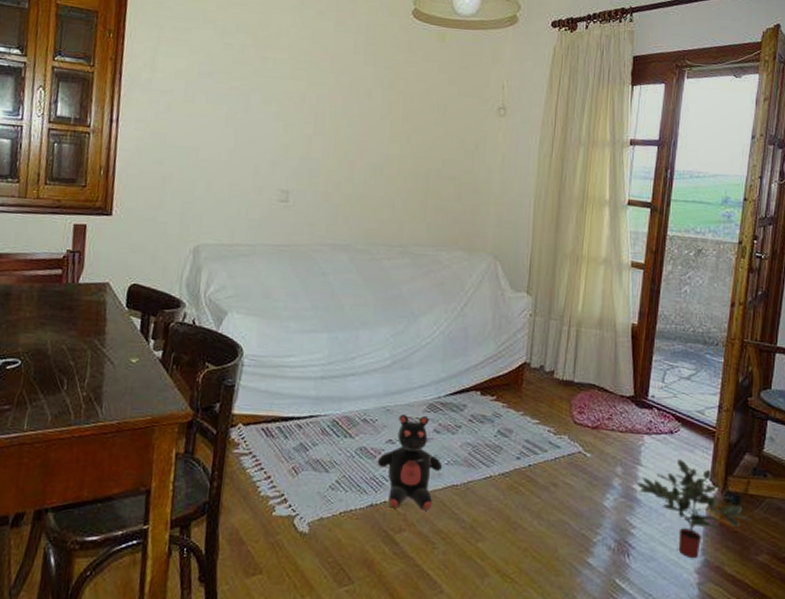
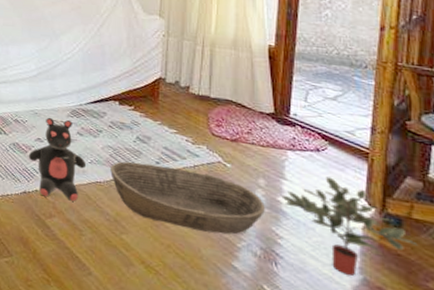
basket: none [468,459,621,530] -> present [110,161,265,234]

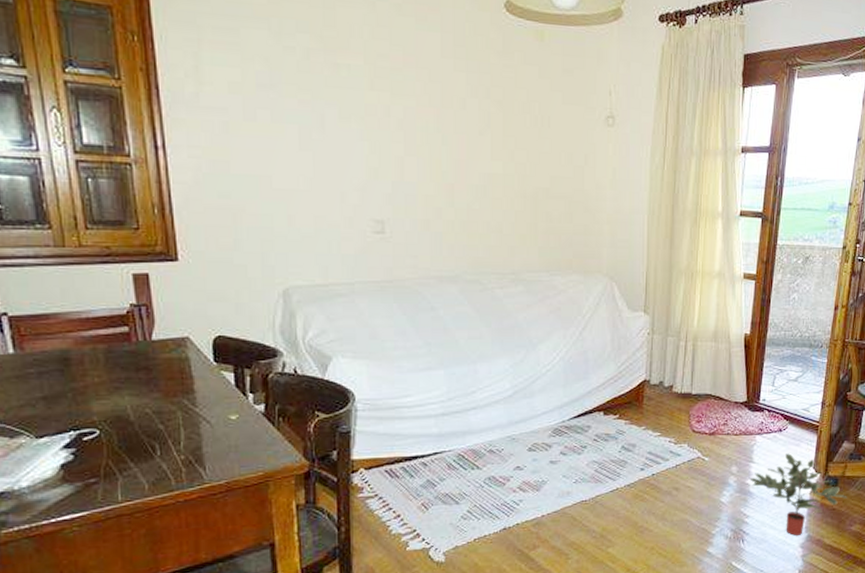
stuffed animal: present [28,117,87,202] -> none [506,440,571,529]
basket: present [110,161,265,234] -> none [596,470,736,528]

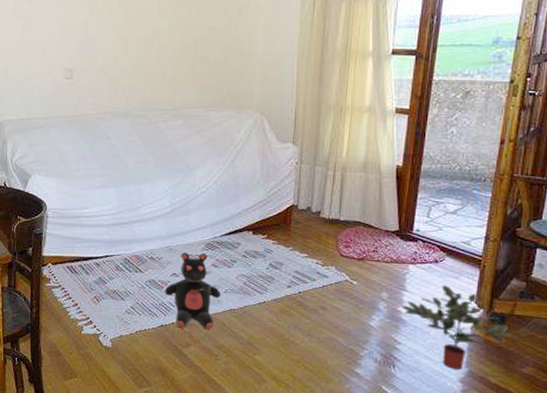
stuffed animal: none [506,440,571,529] -> present [164,252,221,330]

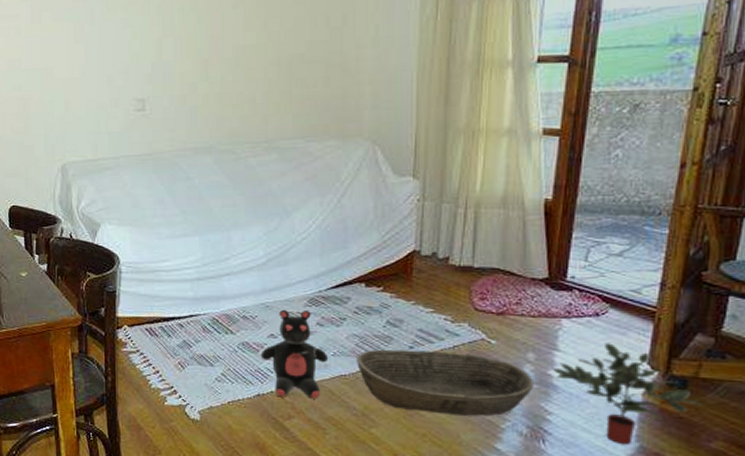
basket: none [244,287,386,346] -> present [357,349,533,417]

